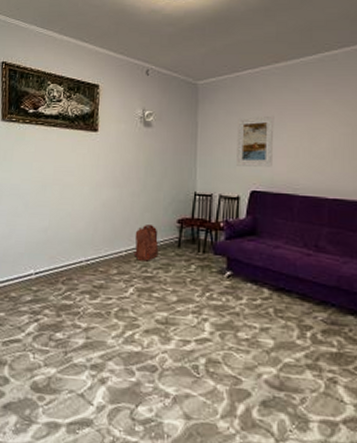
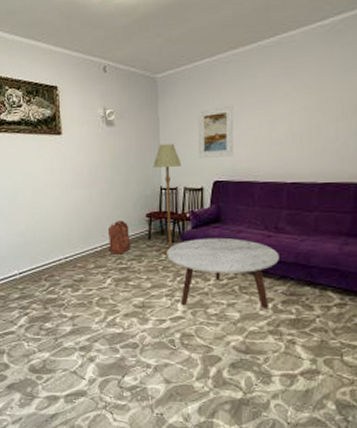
floor lamp: none [188,149,218,267] -> present [153,143,182,255]
coffee table: none [196,251,319,338] -> present [166,237,279,309]

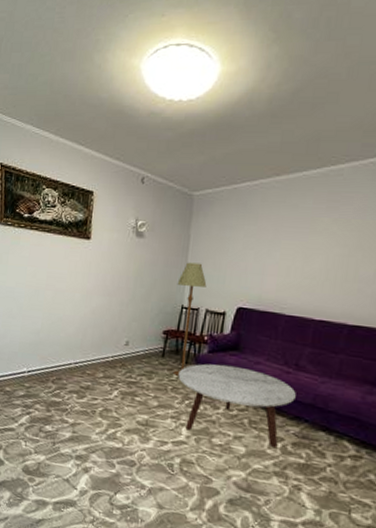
backpack: present [107,221,131,254] -> none [119,333,144,368]
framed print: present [198,105,234,158] -> none [226,231,269,285]

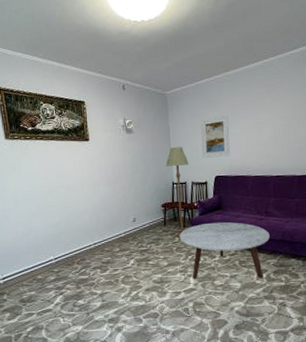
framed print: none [226,231,269,285] -> present [200,115,230,158]

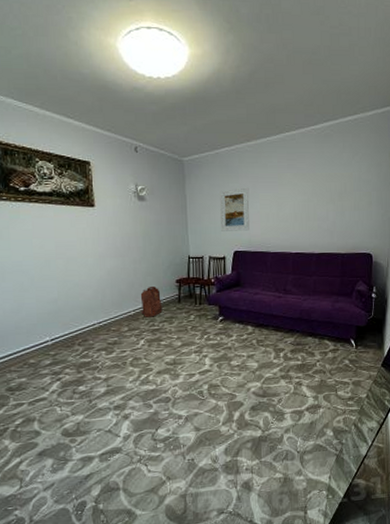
backpack: none [129,211,150,239] -> present [140,287,163,318]
floor lamp: present [166,147,189,238] -> none [181,218,207,316]
coffee table: present [179,222,270,279] -> none [195,299,288,359]

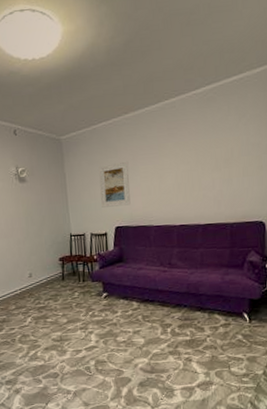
backpack: present [140,287,163,318] -> none [25,265,47,296]

